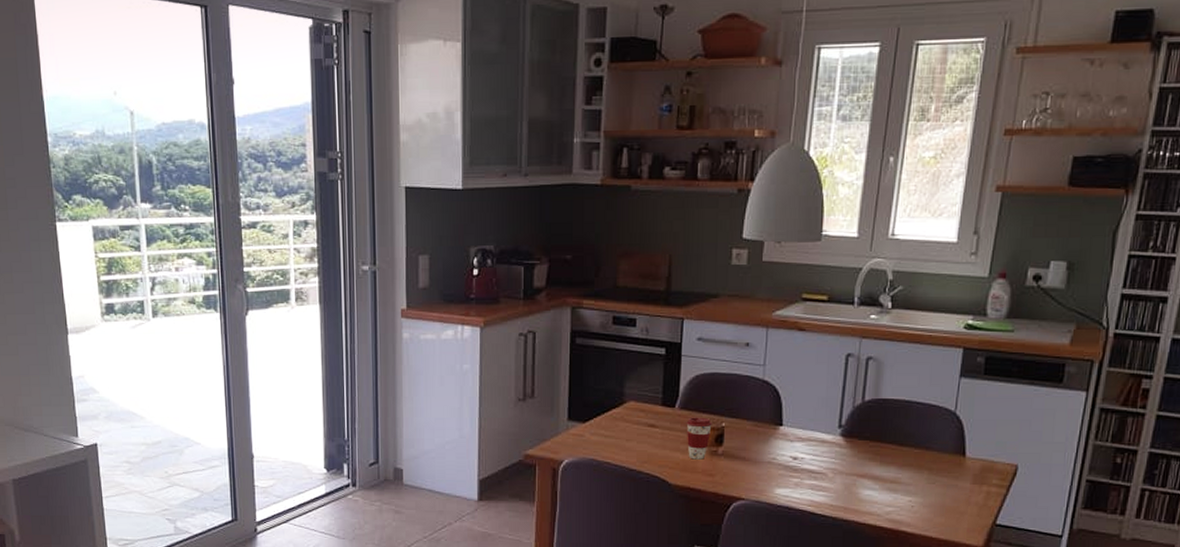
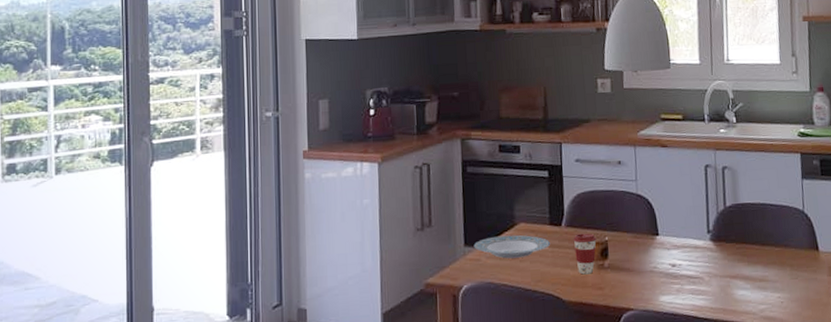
plate: none [577,413,661,437] -> present [473,235,551,259]

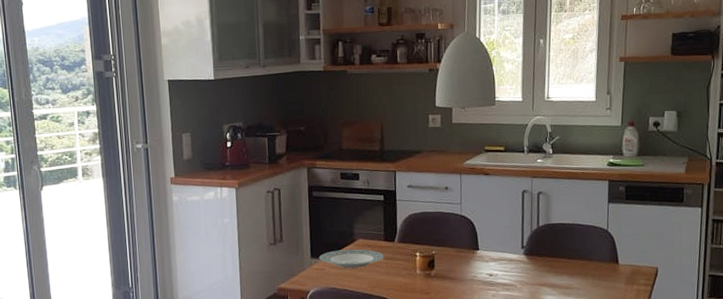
coffee cup: present [573,233,597,275] -> none [404,248,425,282]

